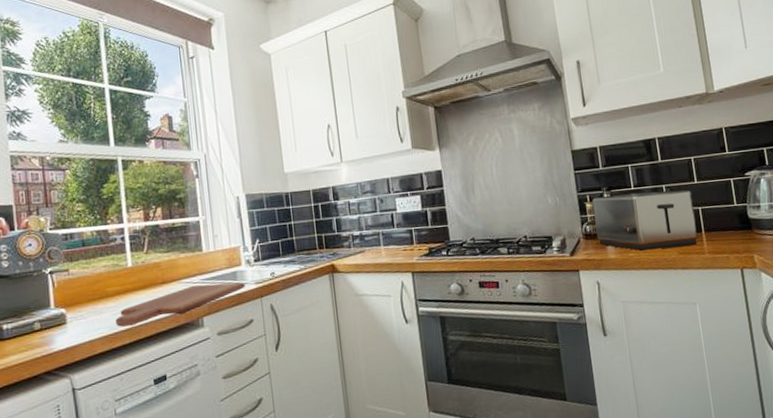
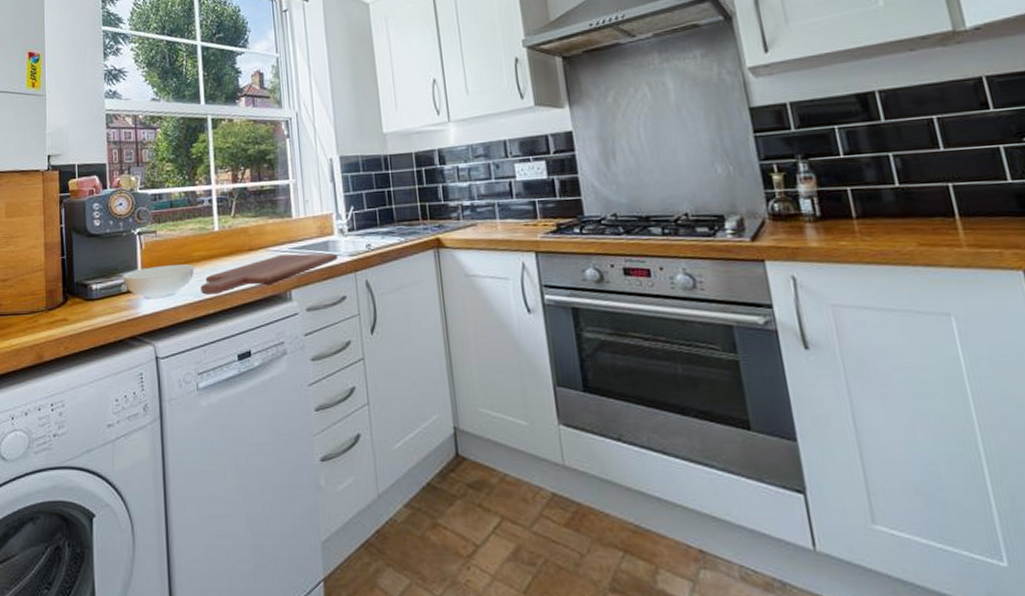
bowl: none [34,299,110,335] -> present [122,264,196,299]
toaster: present [592,189,698,251] -> none [781,159,949,239]

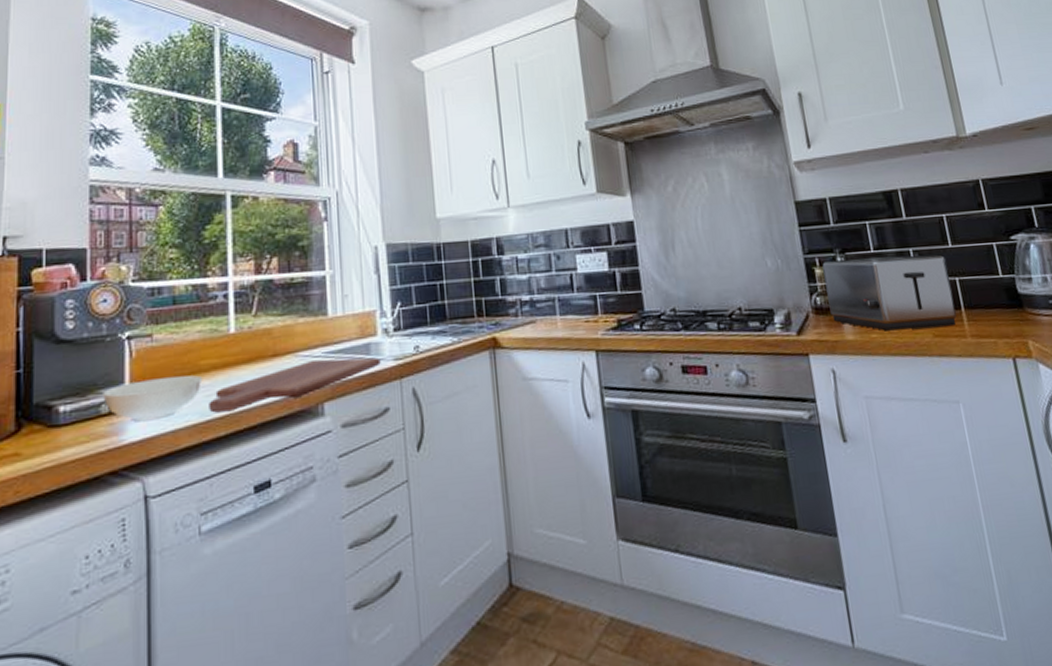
toaster: none [781,159,949,239] -> present [822,254,957,331]

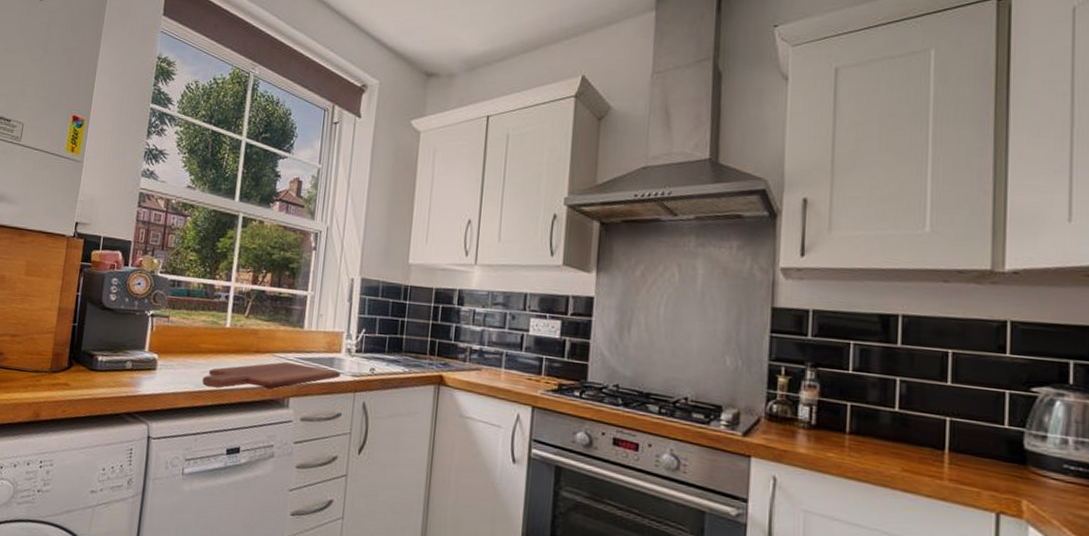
bowl: present [103,375,203,422] -> none [128,349,201,382]
toaster: present [822,254,957,331] -> none [785,372,940,466]

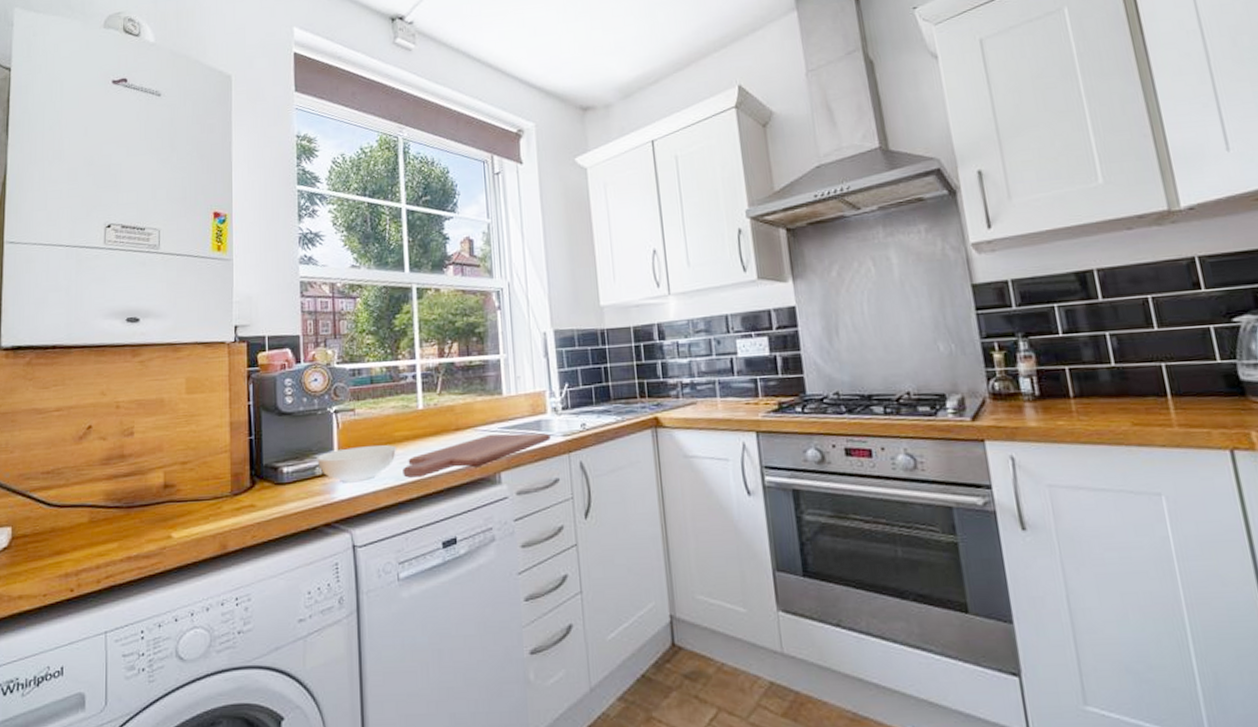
bowl: none [128,349,201,382] -> present [317,445,397,483]

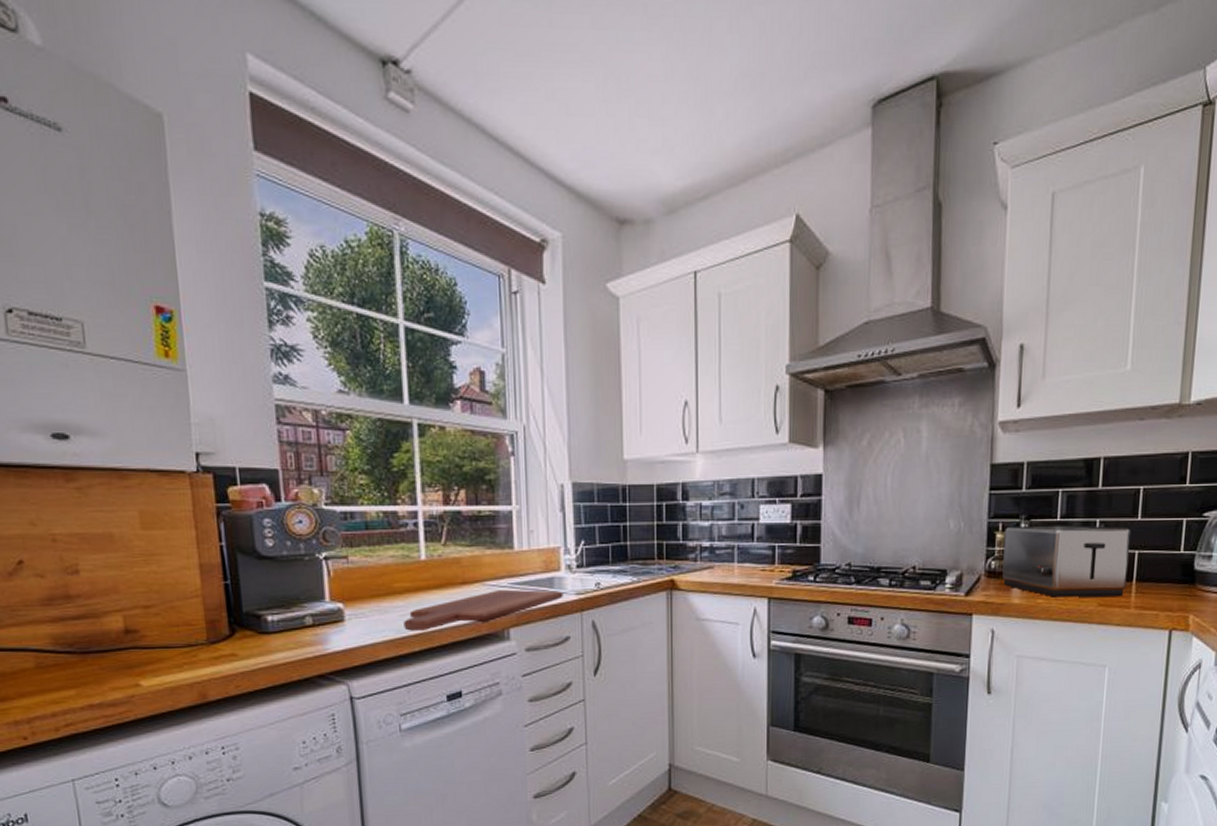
bowl: present [317,445,397,483] -> none [305,596,398,634]
toaster: none [1002,338,1161,418] -> present [1002,525,1132,597]

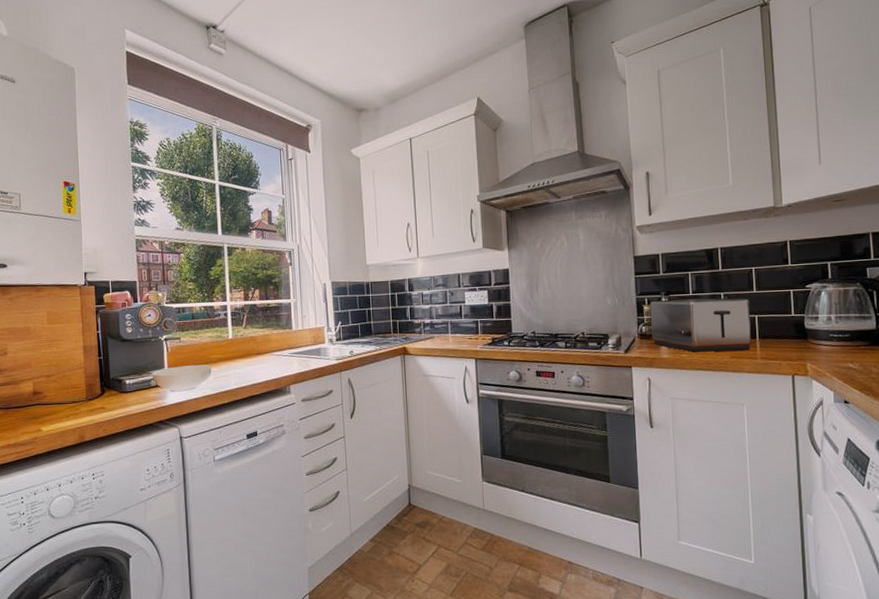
bowl: none [305,596,398,634] -> present [151,365,213,392]
cutting board: present [403,589,563,631] -> none [217,357,327,389]

